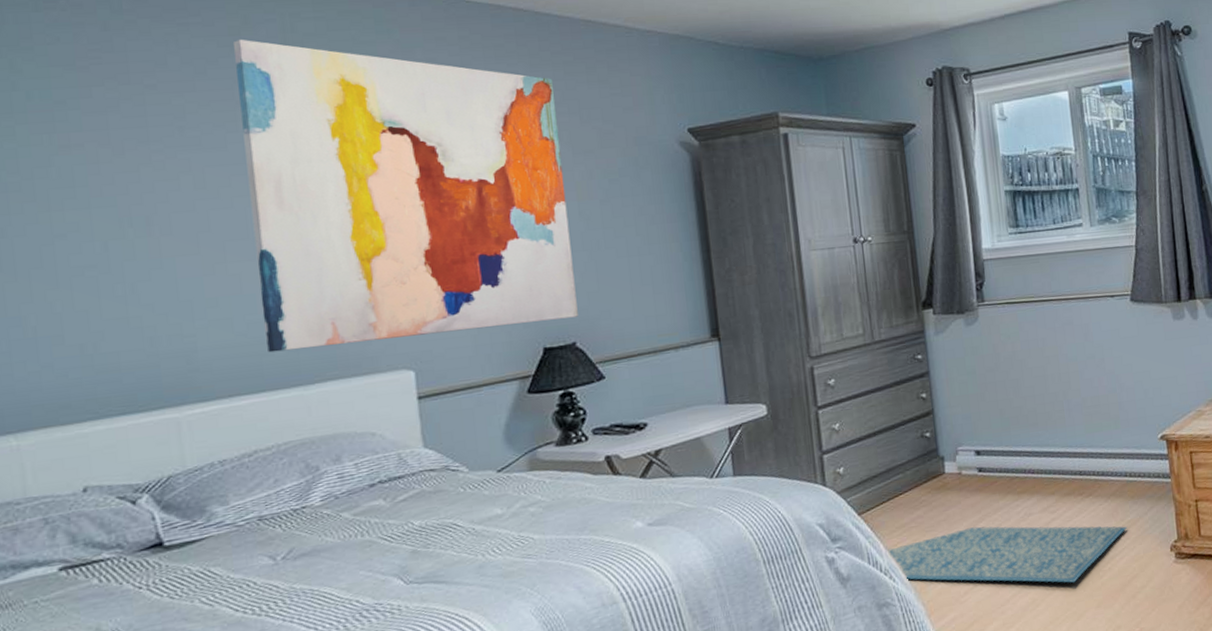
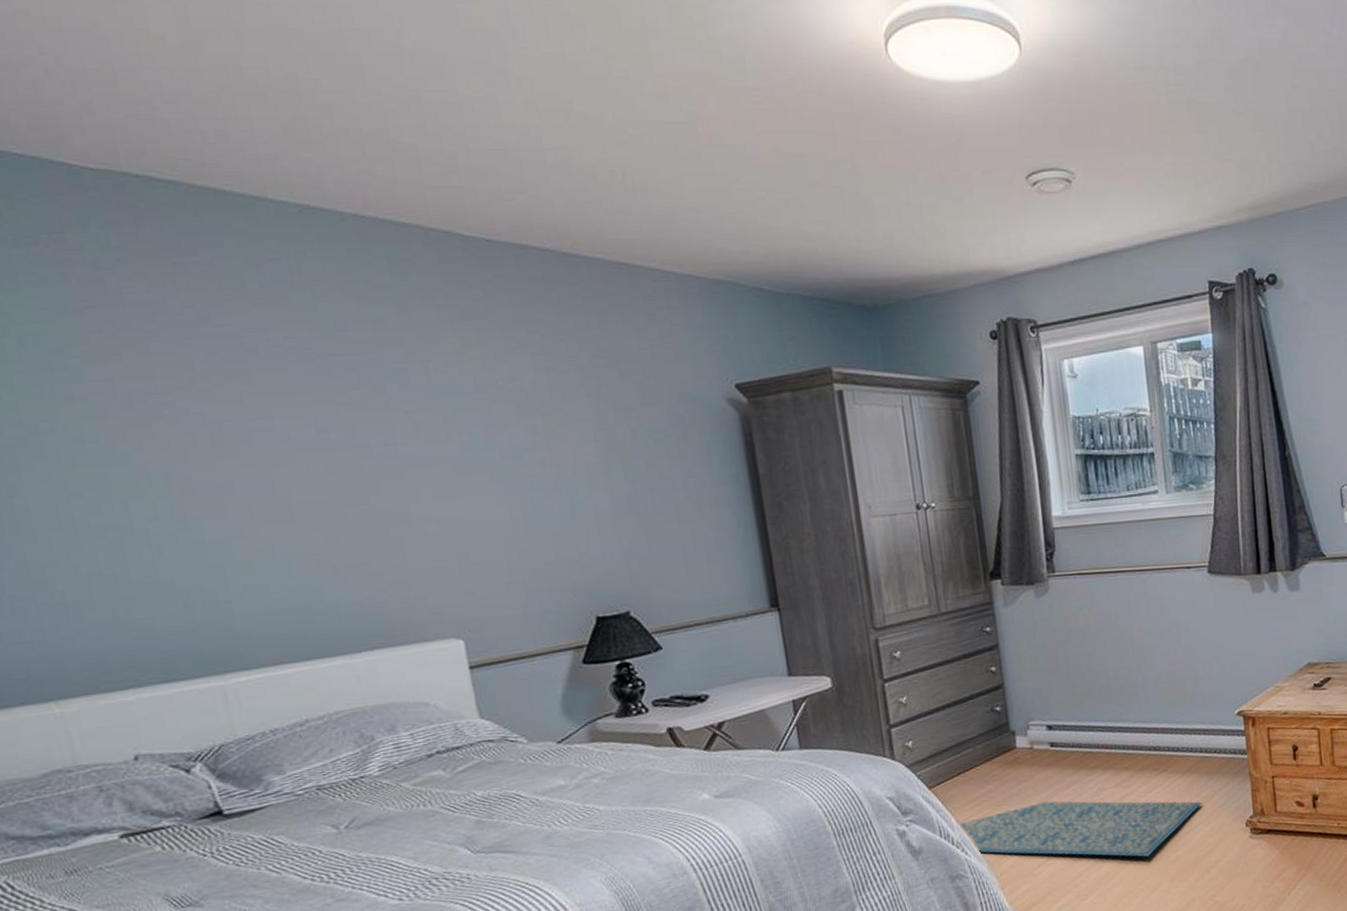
wall art: present [232,39,578,353] -> none [236,280,630,620]

